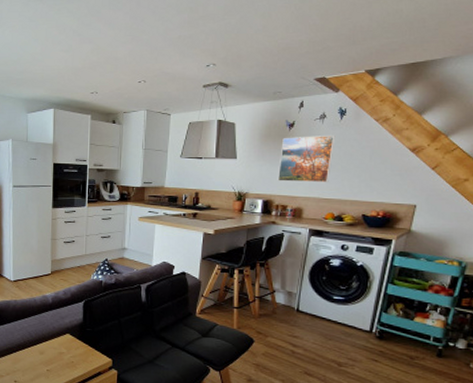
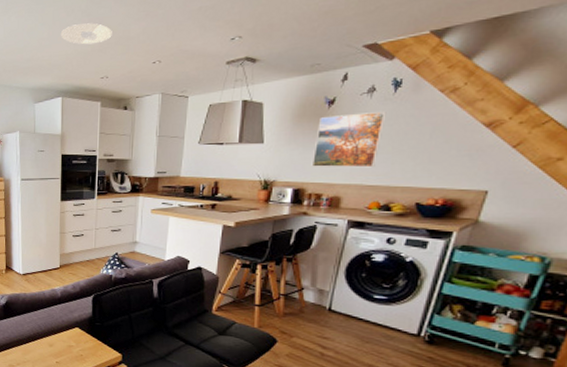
recessed light: none [53,42,101,62] -> present [60,23,112,45]

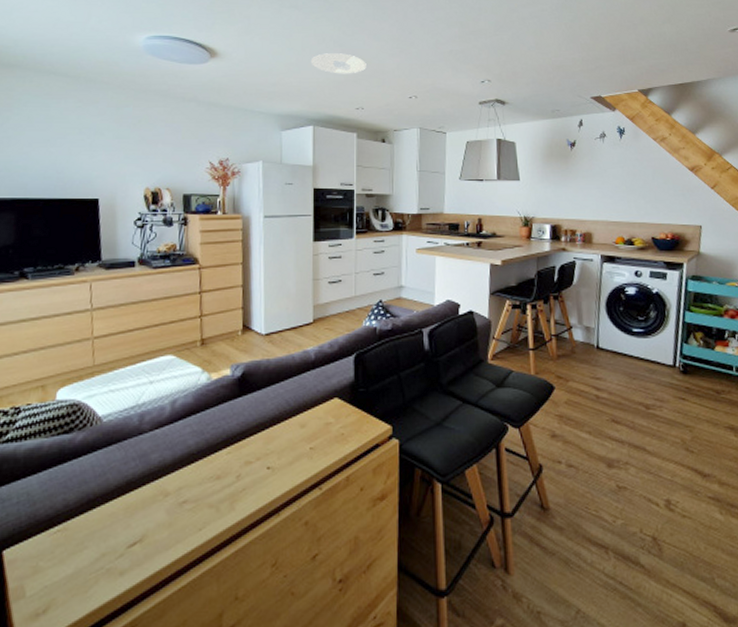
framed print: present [311,110,387,168] -> none [563,154,618,205]

